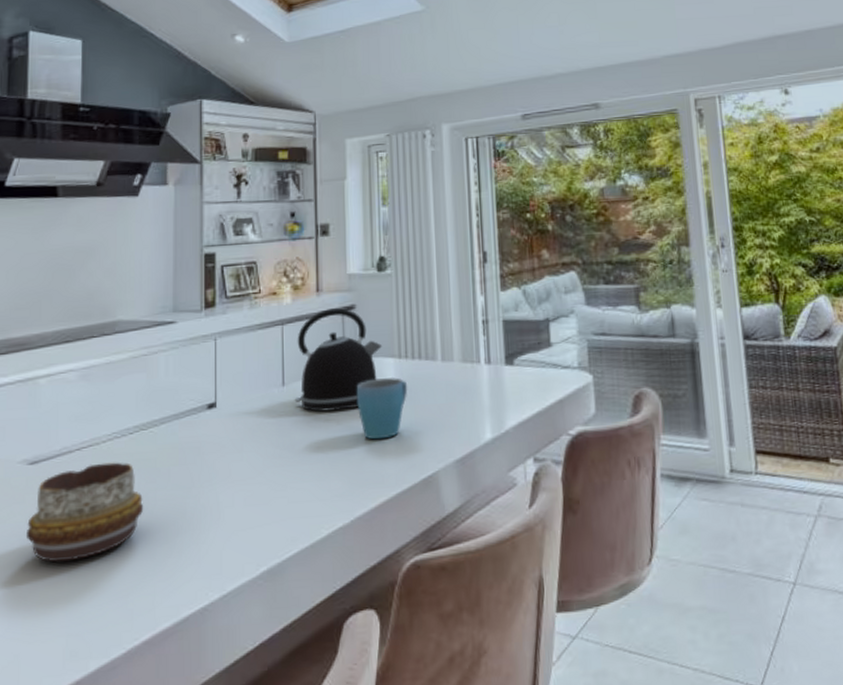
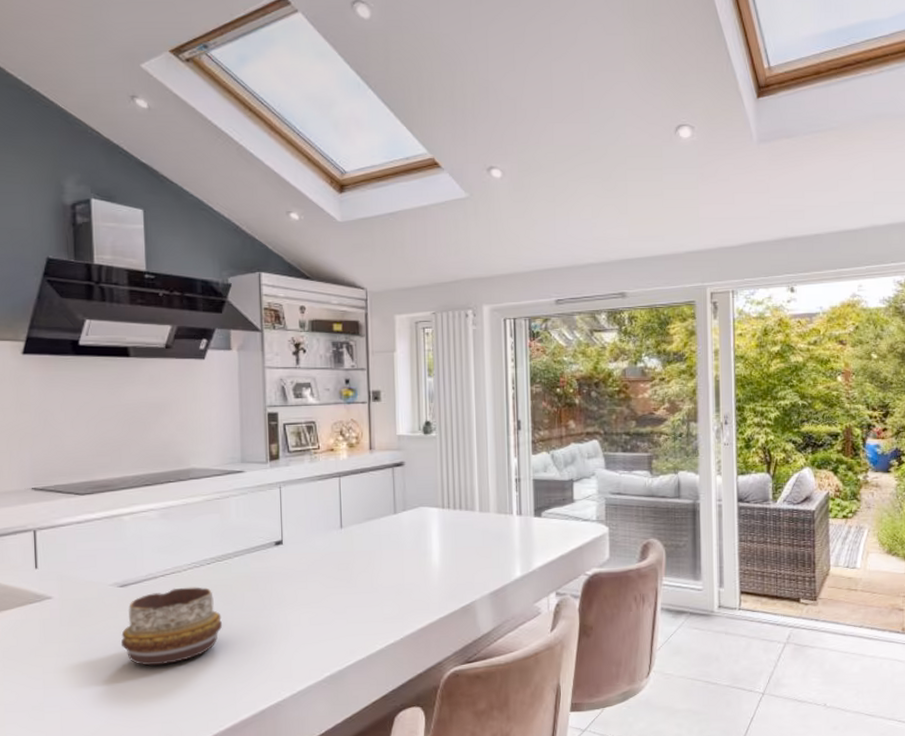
kettle: present [294,308,383,412] -> none [351,464,428,550]
mug: present [356,377,408,440] -> none [405,524,450,575]

